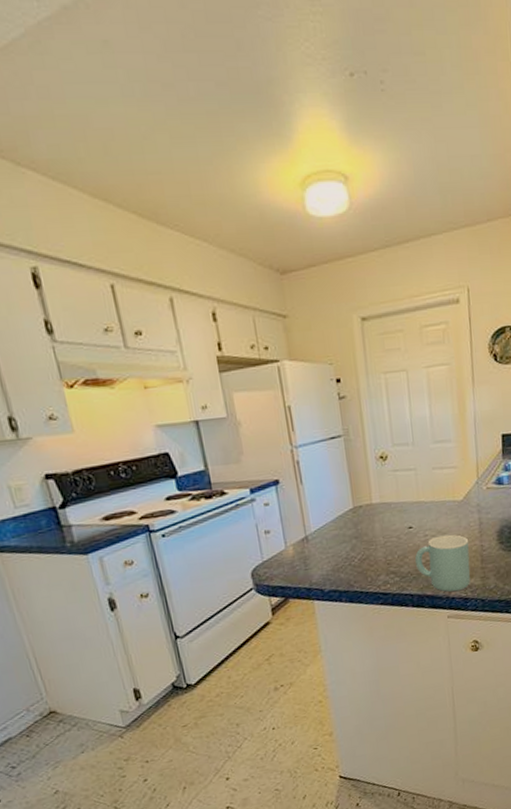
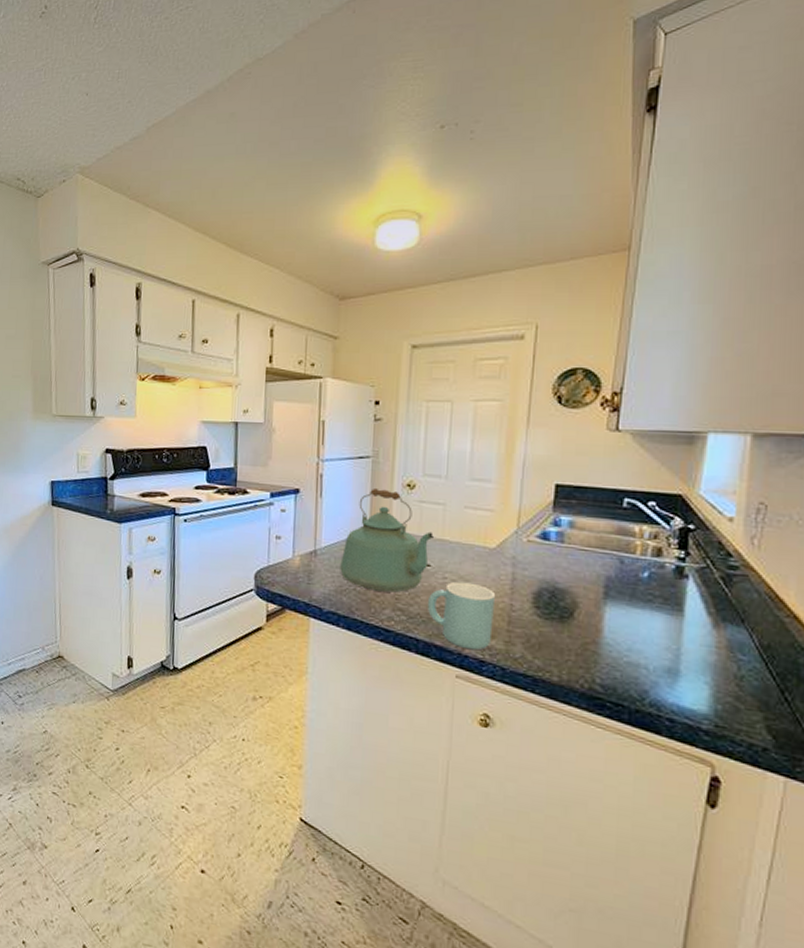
kettle: none [332,465,412,562] -> present [340,487,435,593]

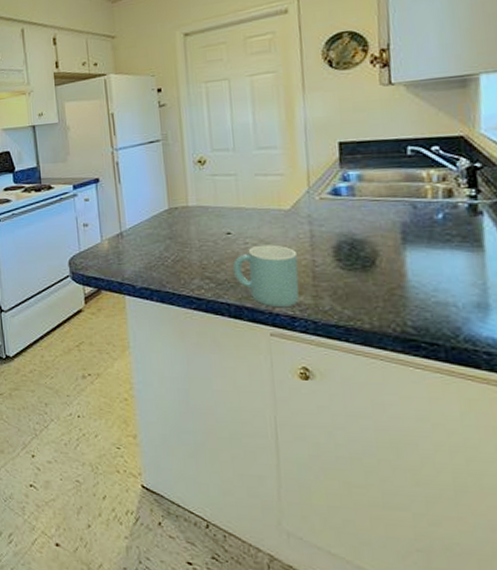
kettle: present [340,487,435,593] -> none [146,168,231,263]

